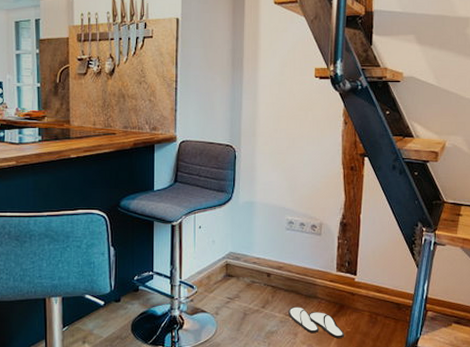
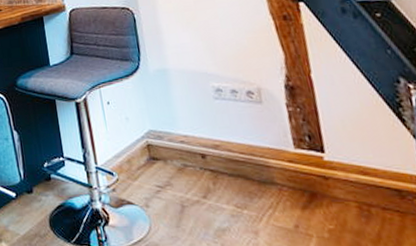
slippers: present [288,307,344,338] -> none [239,196,327,238]

